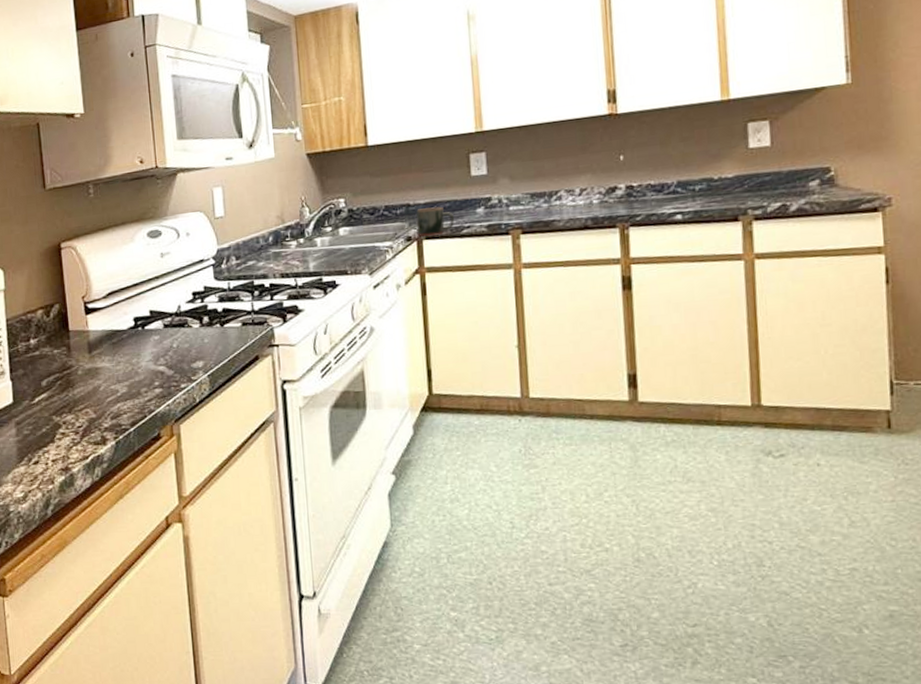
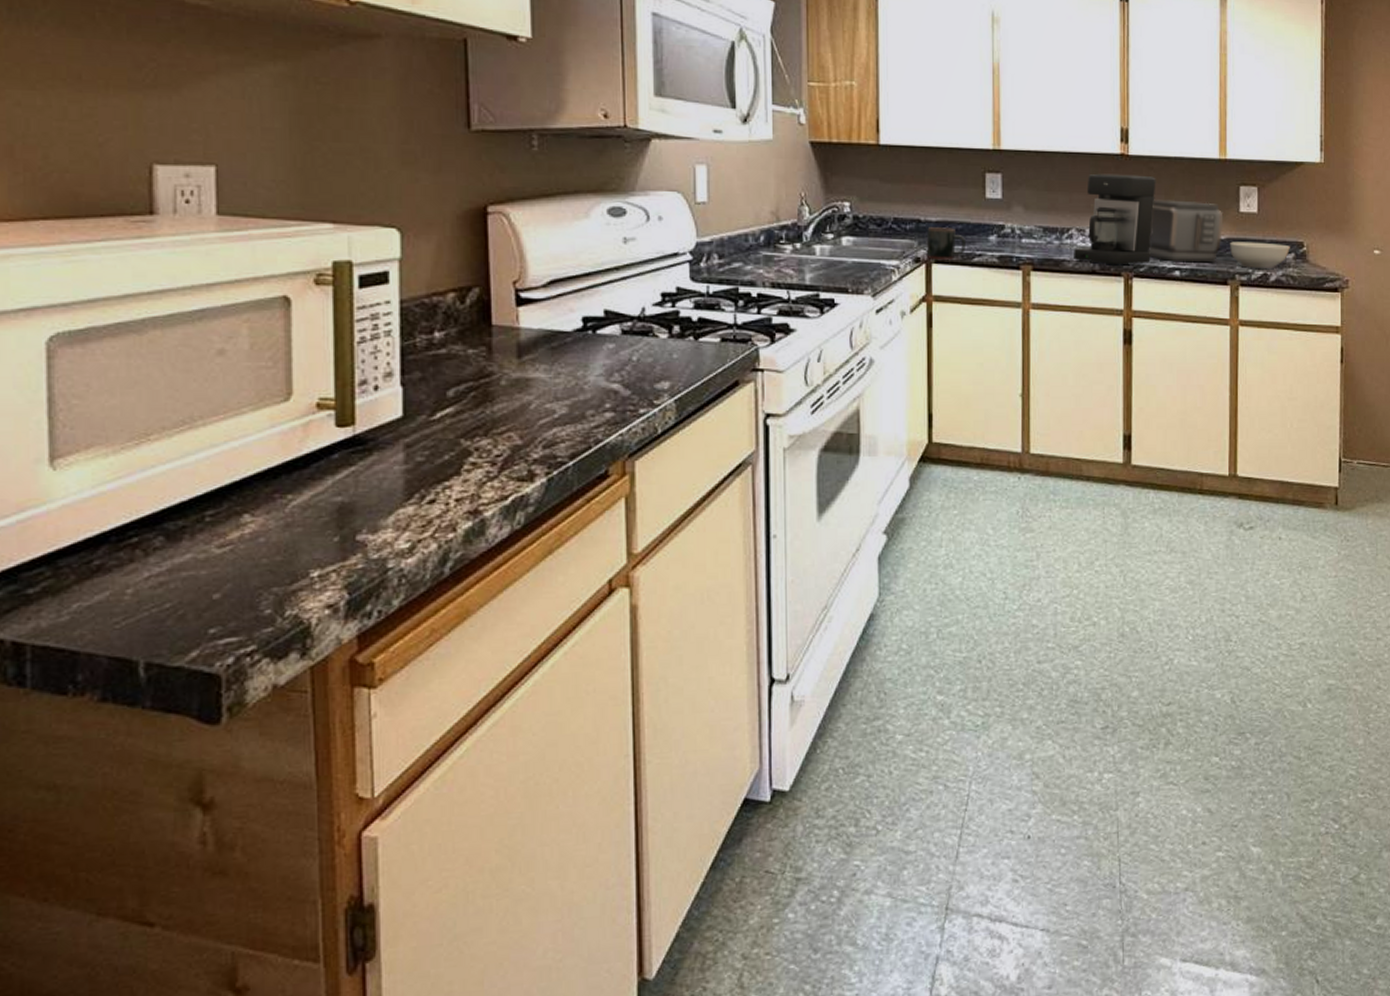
coffee maker: none [563,129,650,220] -> present [1072,173,1156,265]
toaster: none [645,144,730,208] -> present [1149,199,1224,263]
bowl: none [738,172,814,202] -> present [1229,241,1290,268]

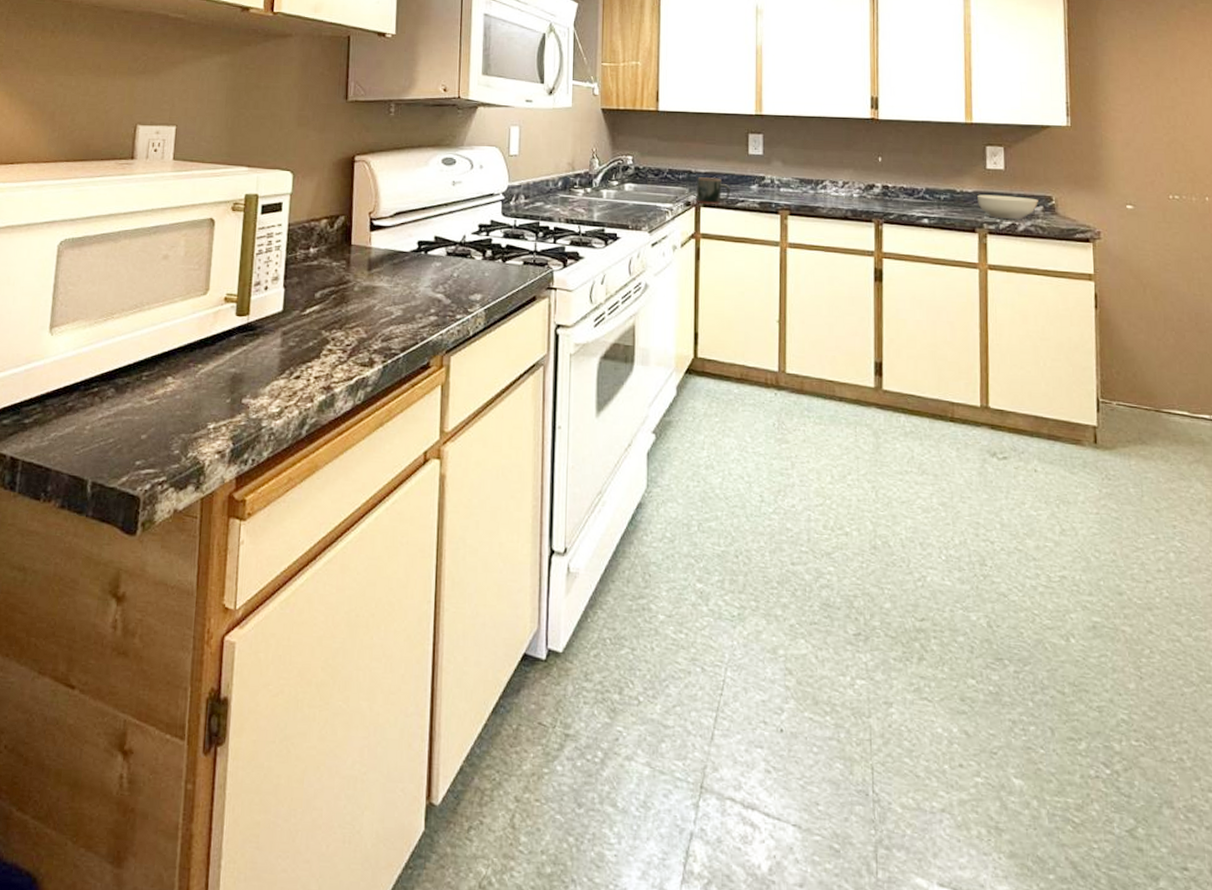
coffee maker: present [1072,173,1156,265] -> none [826,134,905,213]
toaster: present [1149,199,1224,263] -> none [898,157,971,213]

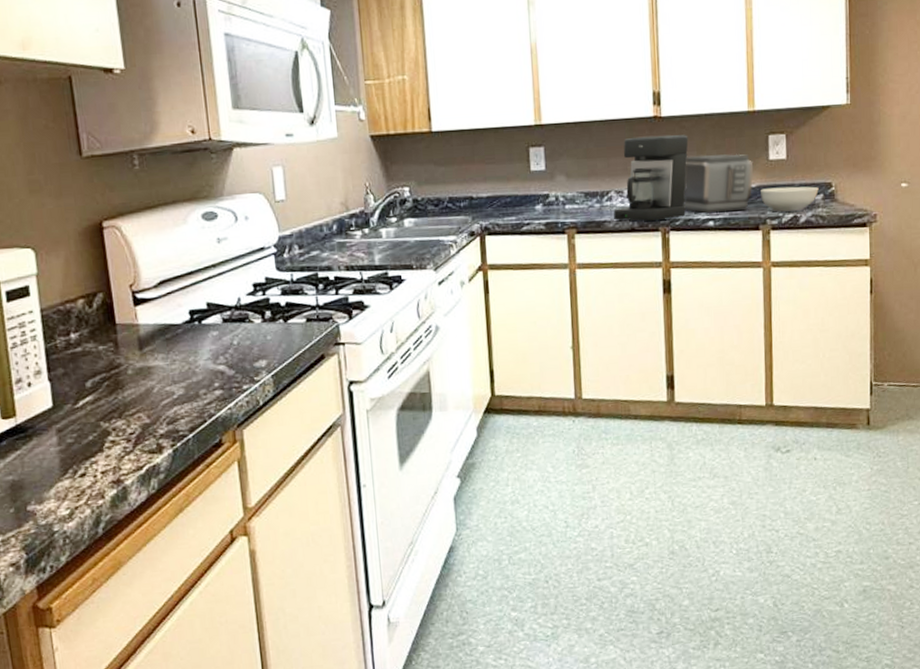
mug: present [696,177,731,204] -> none [479,201,516,232]
coffee maker: none [826,134,905,213] -> present [613,135,689,222]
toaster: none [898,157,971,213] -> present [684,154,754,214]

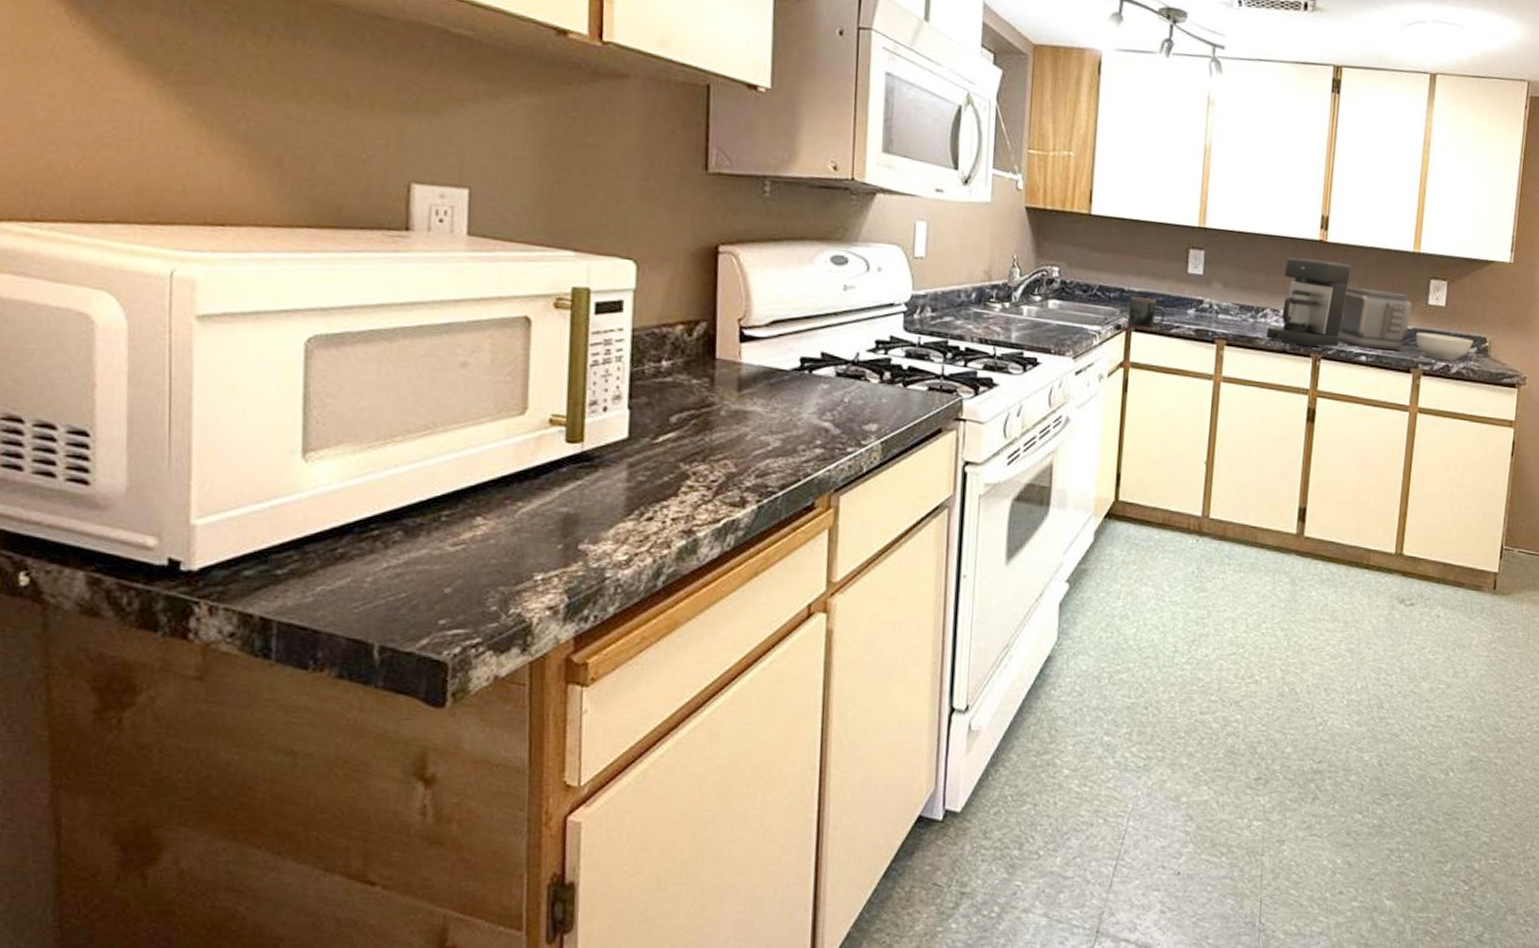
mug: none [479,201,516,232] -> present [1127,297,1166,329]

